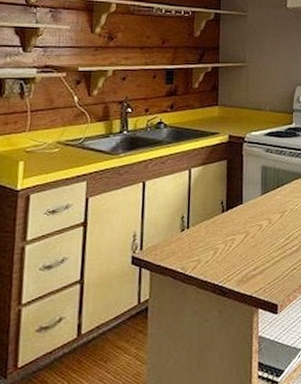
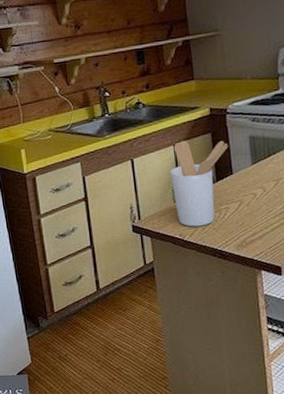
utensil holder: none [181,166,242,259] -> present [170,140,229,227]

